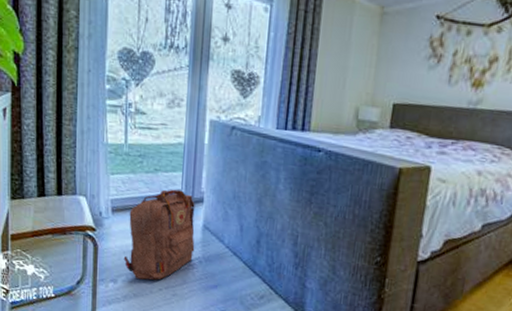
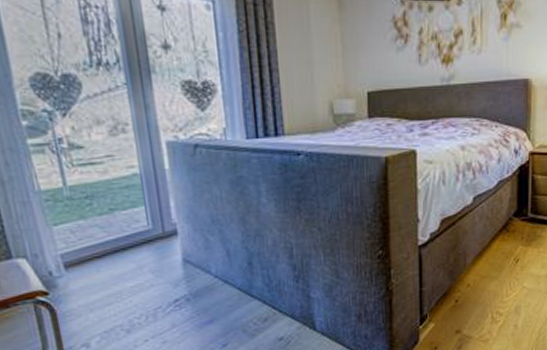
backpack: present [123,189,195,280] -> none [87,226,179,336]

